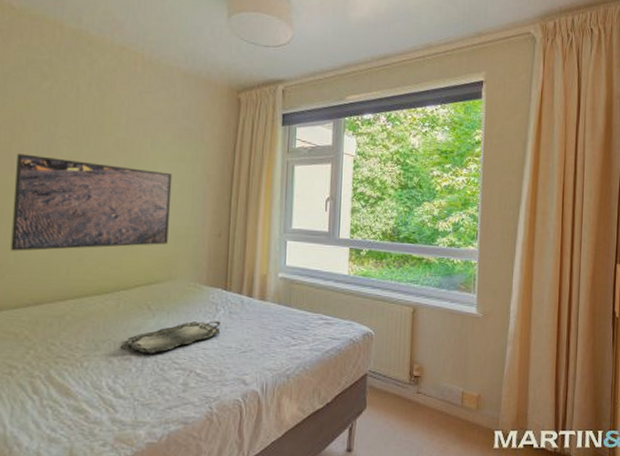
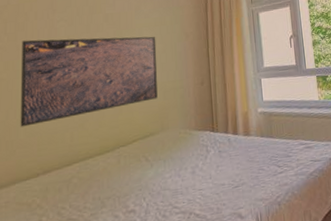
serving tray: present [120,321,221,354] -> none [124,161,214,203]

